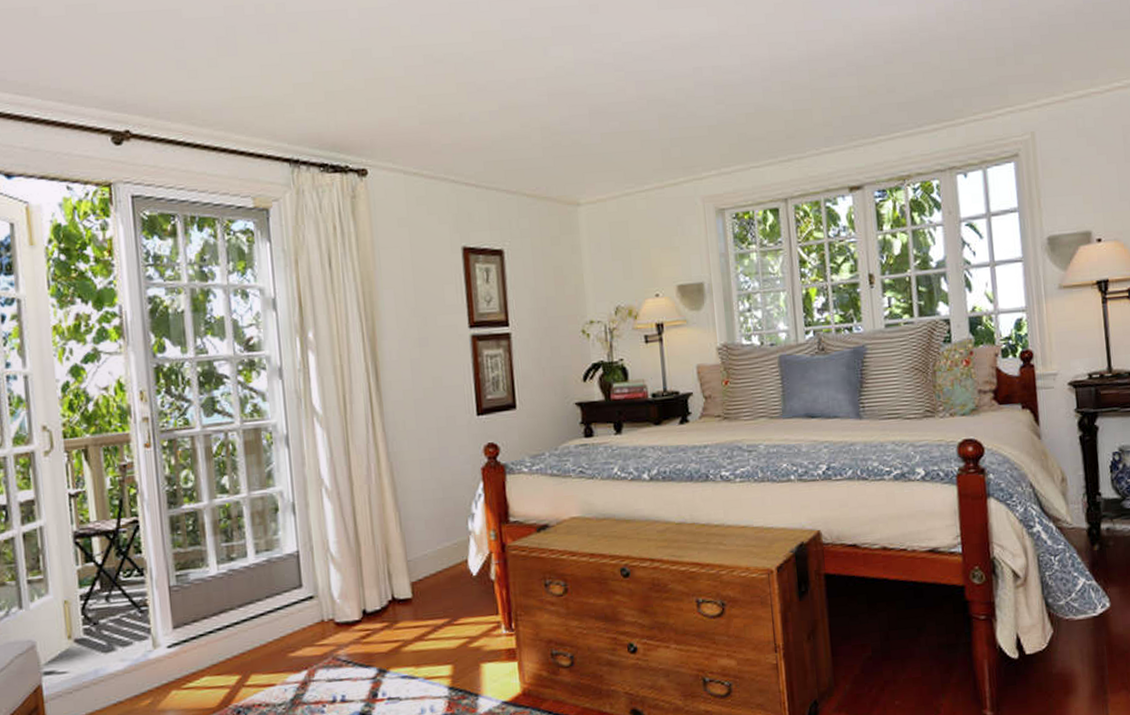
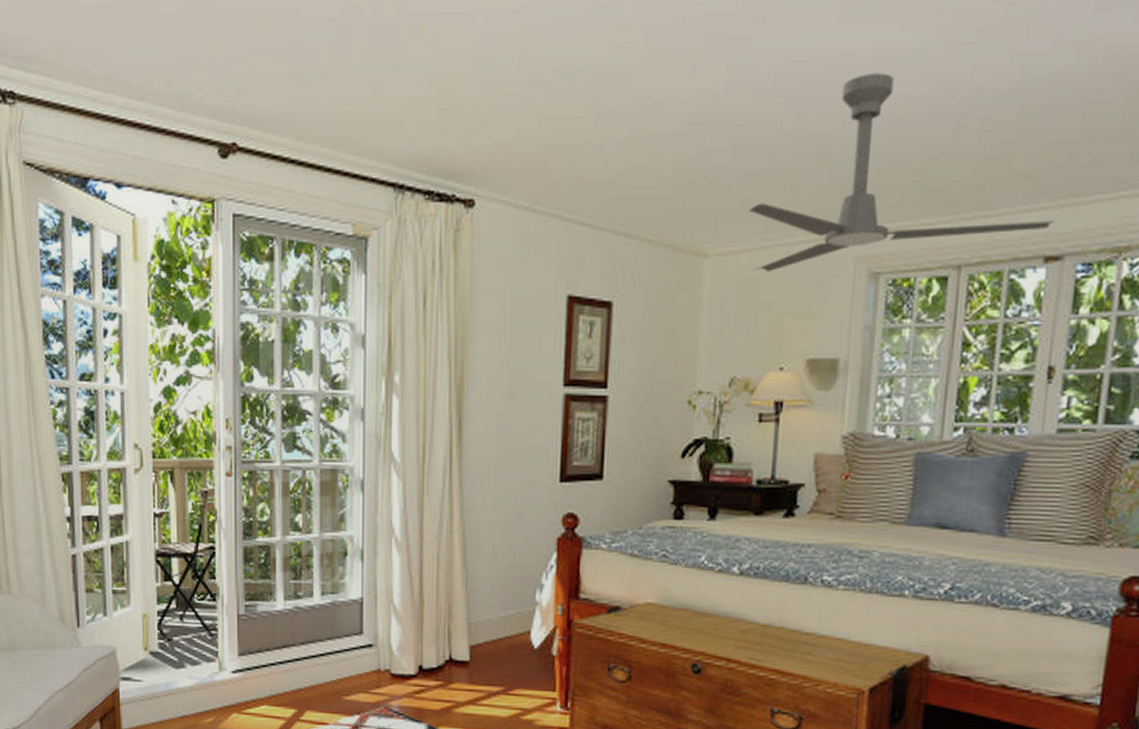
ceiling fan: none [609,49,851,215] -> present [749,73,1054,273]

